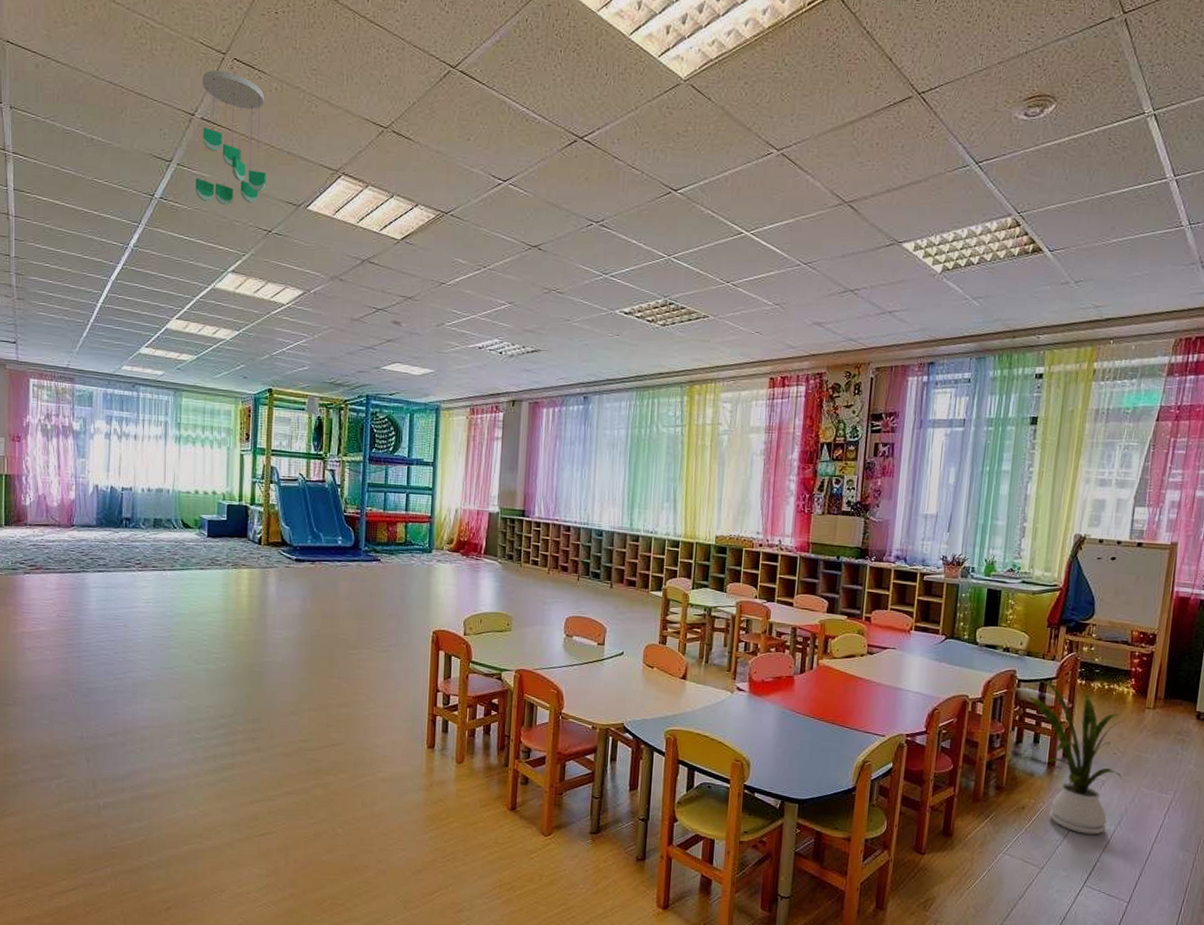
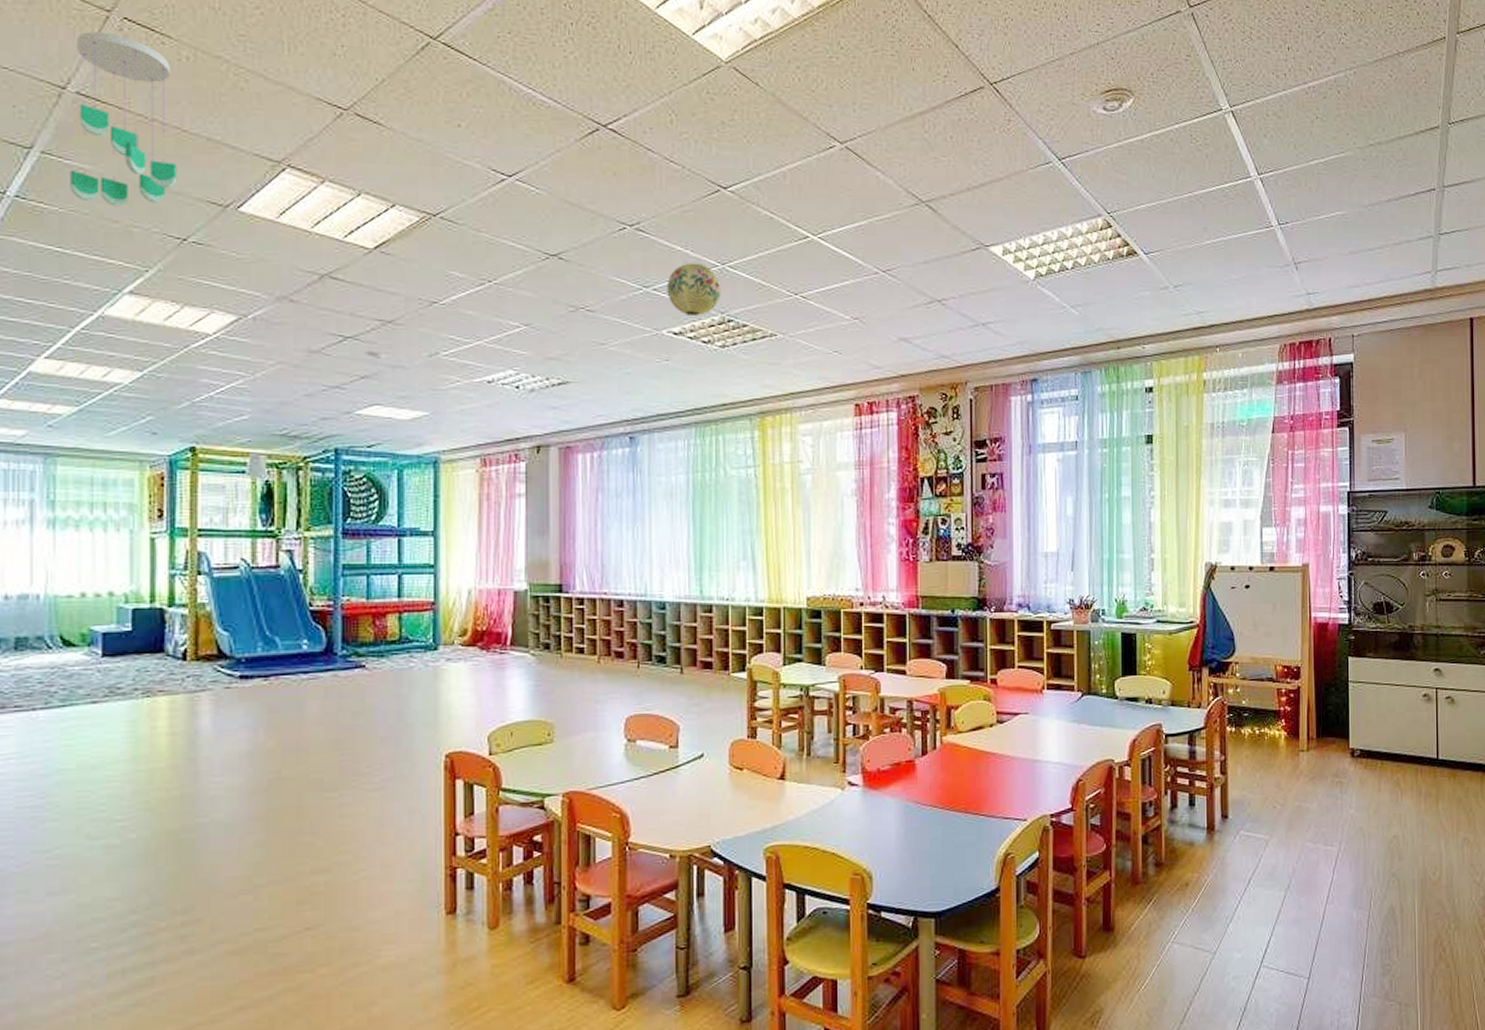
paper lantern: none [621,254,666,300] -> present [666,263,722,317]
house plant: present [1028,679,1123,835] -> none [1177,732,1285,906]

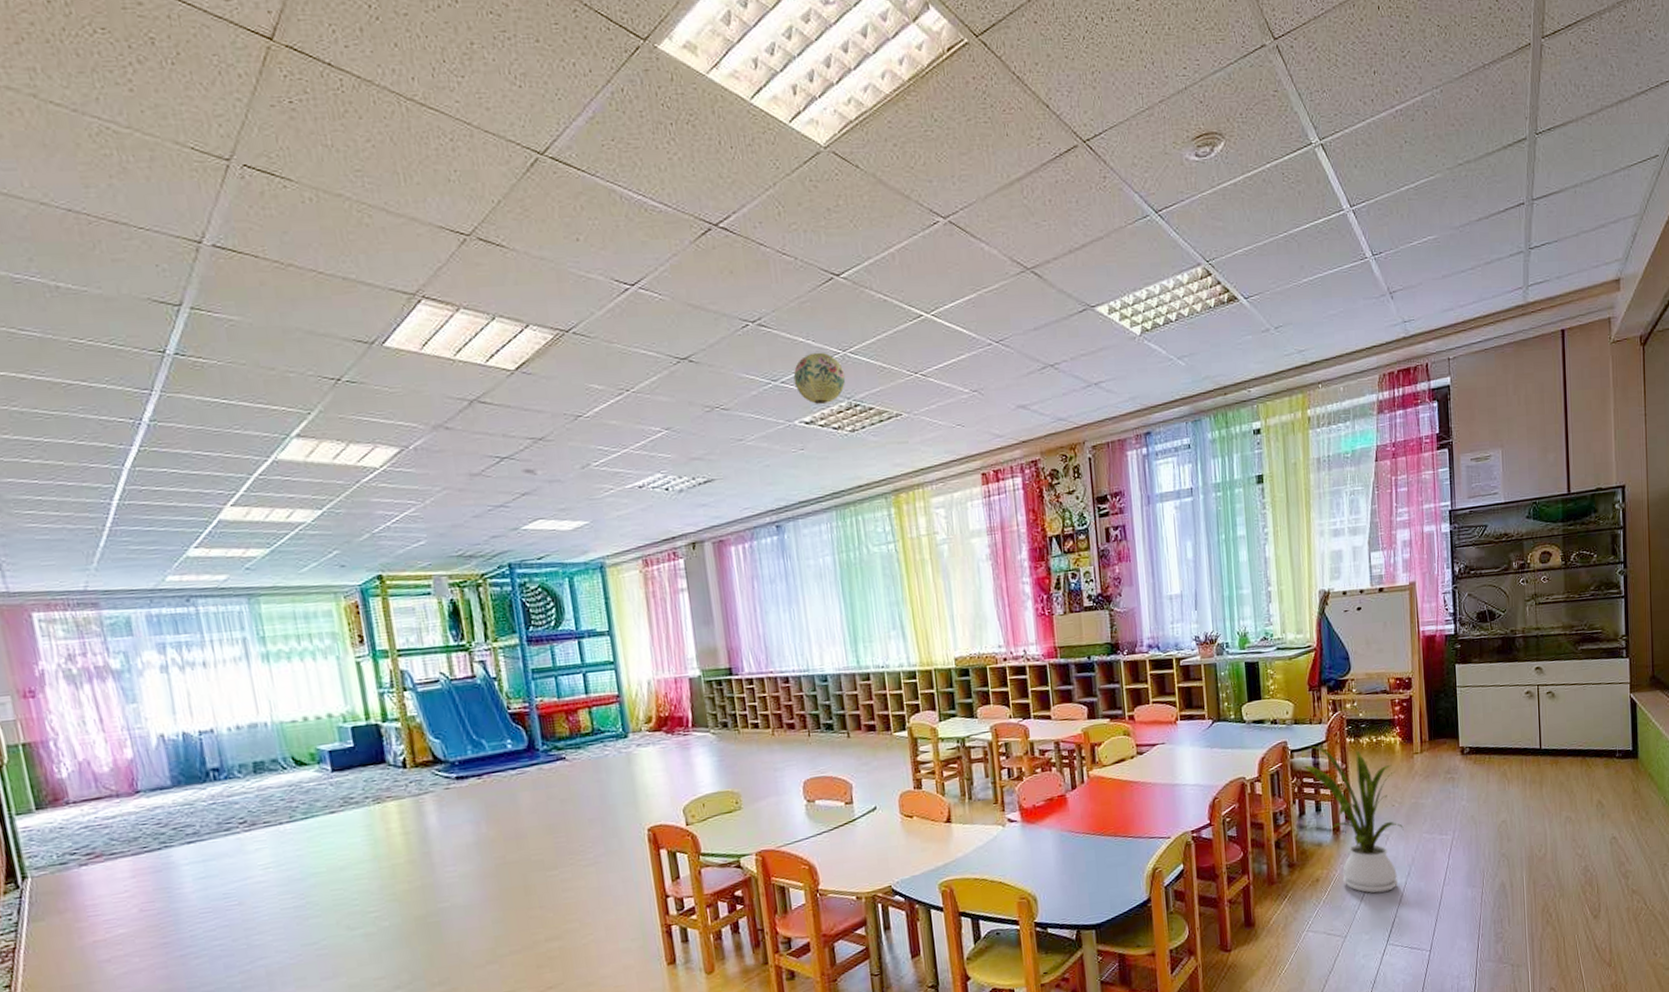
ceiling mobile: present [70,31,178,207] -> none [203,181,322,355]
house plant: none [1177,732,1285,906] -> present [1302,746,1404,893]

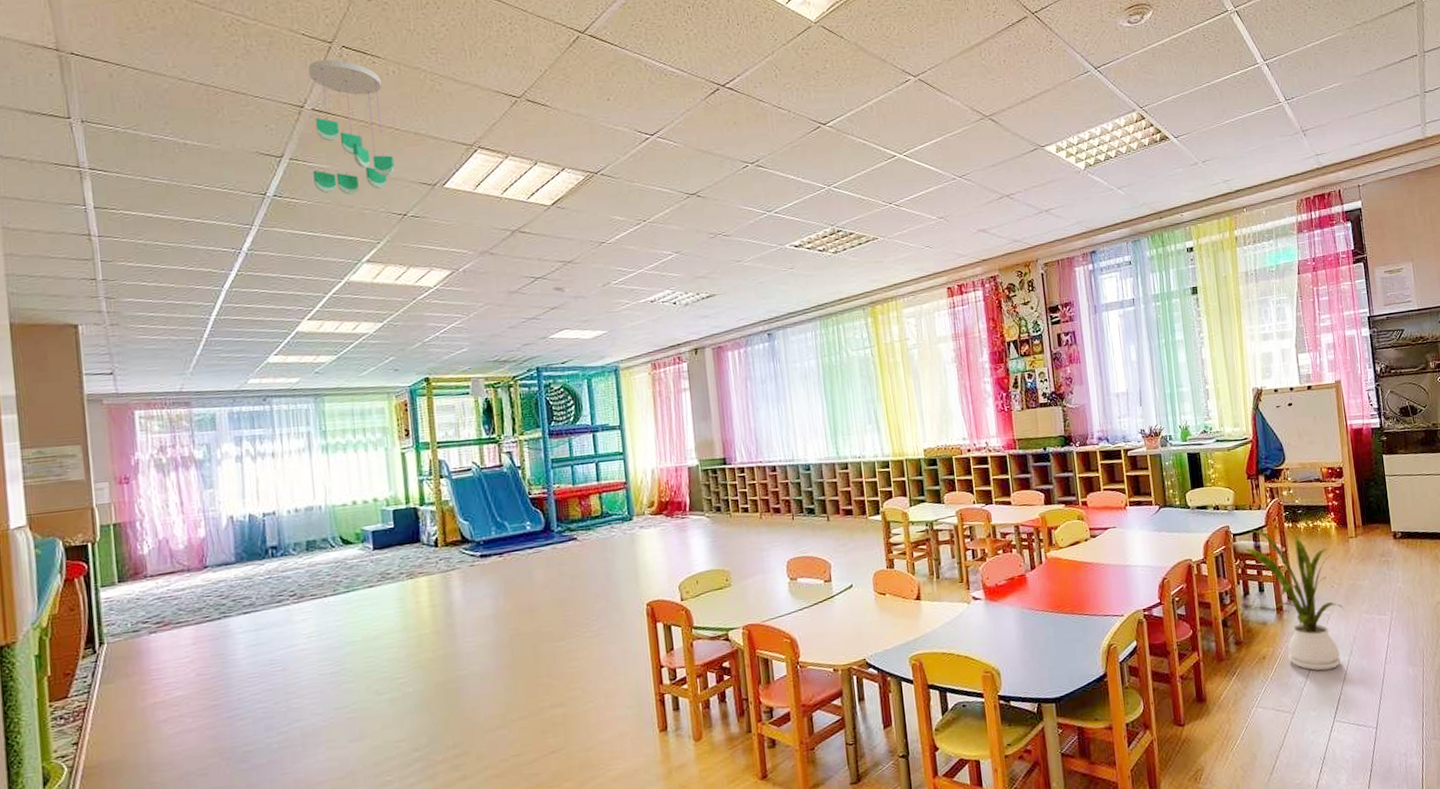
ceiling mobile: none [203,181,322,355] -> present [308,59,395,195]
paper lantern: present [793,352,846,405] -> none [785,187,830,231]

